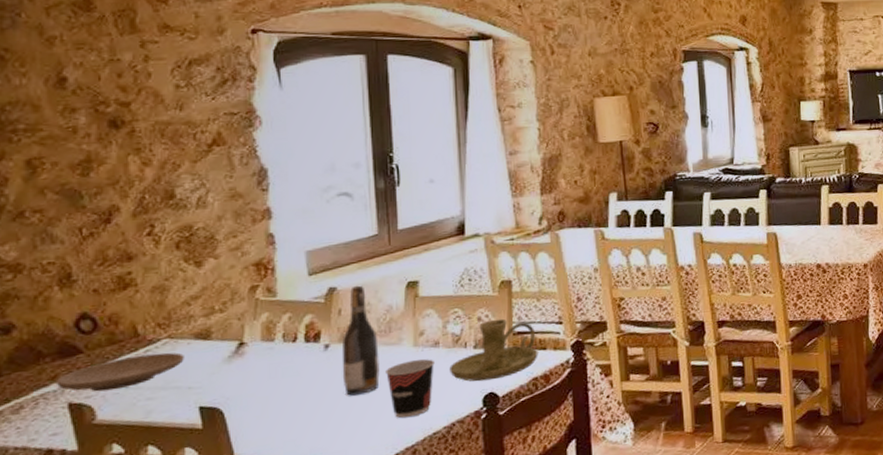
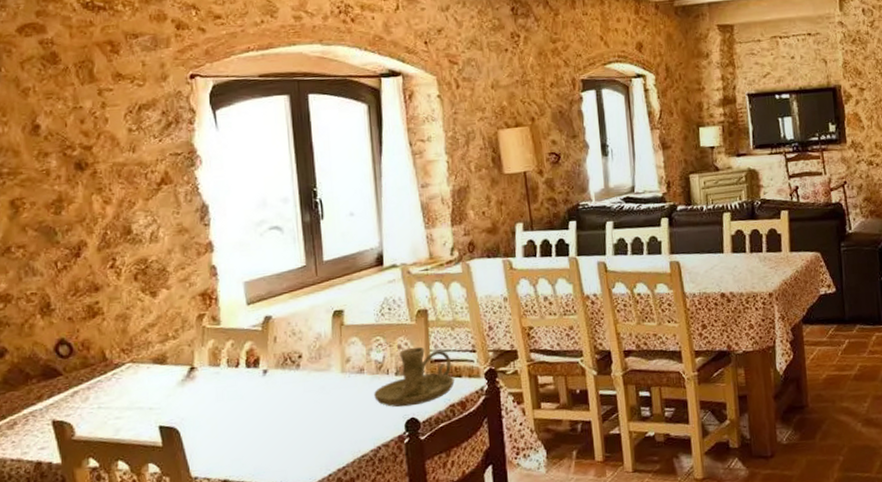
plate: present [55,352,184,392] -> none [41,375,145,411]
wine bottle: present [342,285,380,396] -> none [278,314,312,419]
cup: present [386,359,434,419] -> none [317,385,360,441]

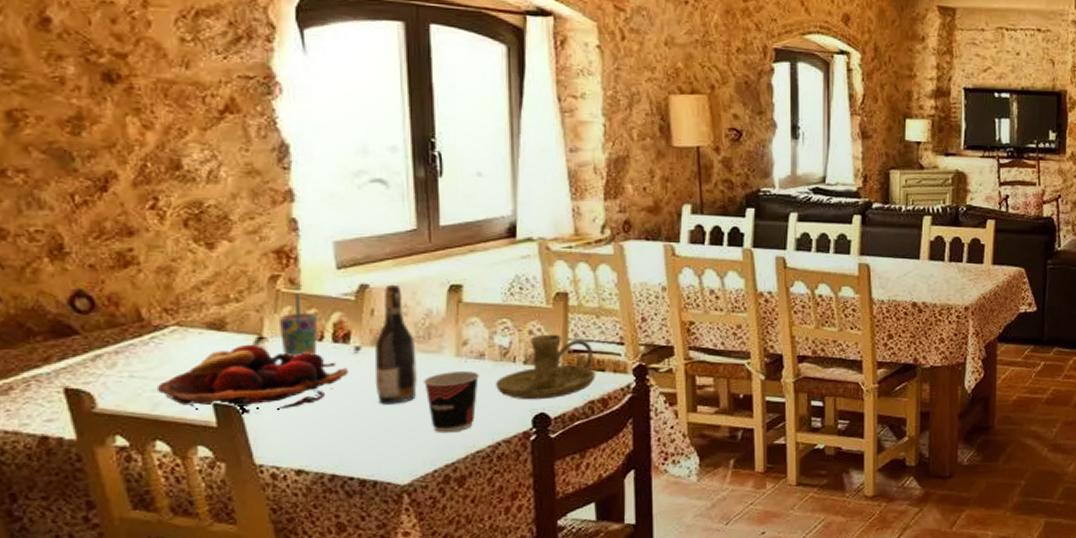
fruit basket: none [117,374,260,434] -> present [156,344,349,414]
cup: none [206,328,235,382] -> present [280,293,319,357]
wine bottle: none [278,314,312,419] -> present [374,284,417,404]
cup: none [317,385,360,441] -> present [424,371,479,433]

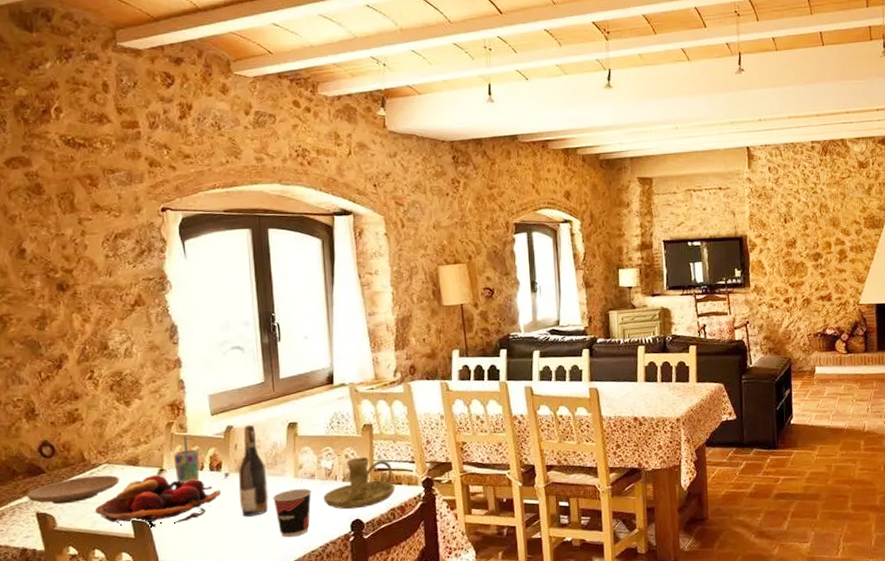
plate: none [48,341,195,378] -> present [26,475,119,505]

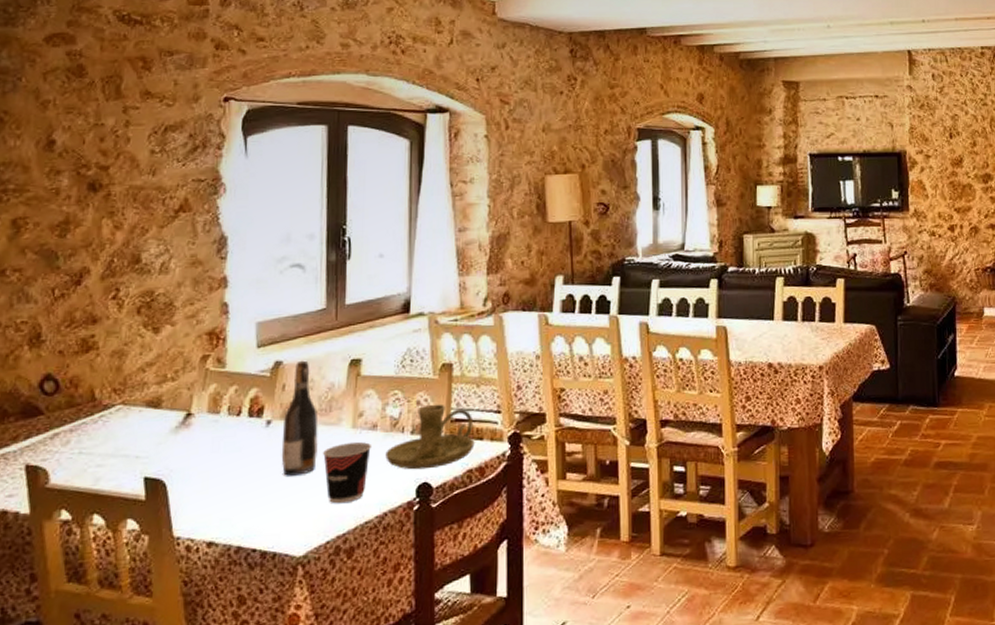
plate: present [26,475,119,505] -> none [16,419,135,455]
fruit basket: present [94,475,222,528] -> none [99,420,260,488]
cup: present [174,435,200,483] -> none [205,371,239,431]

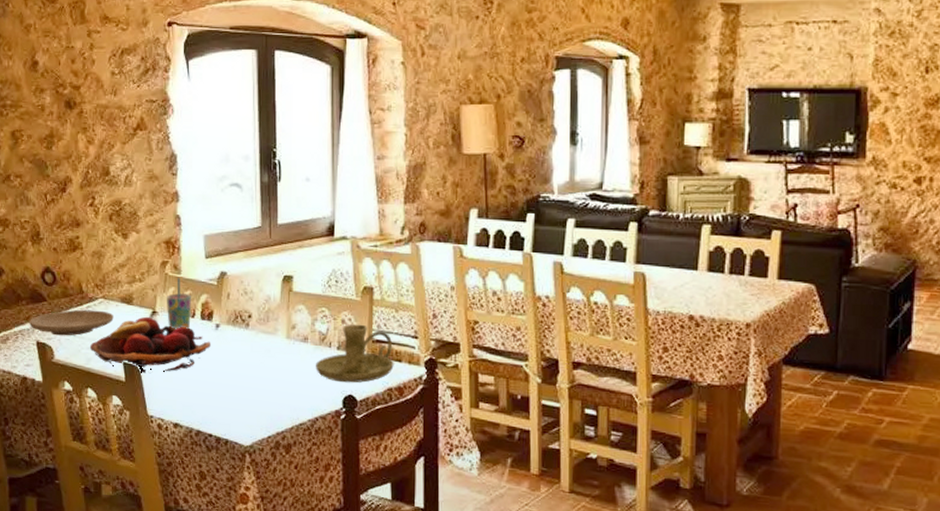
plate: none [16,419,135,455] -> present [28,309,114,336]
fruit basket: none [99,420,260,488] -> present [89,316,212,373]
cup: none [205,371,239,431] -> present [167,277,192,329]
wine bottle: present [281,360,318,476] -> none [229,273,258,376]
cup: present [323,442,371,504] -> none [263,351,303,405]

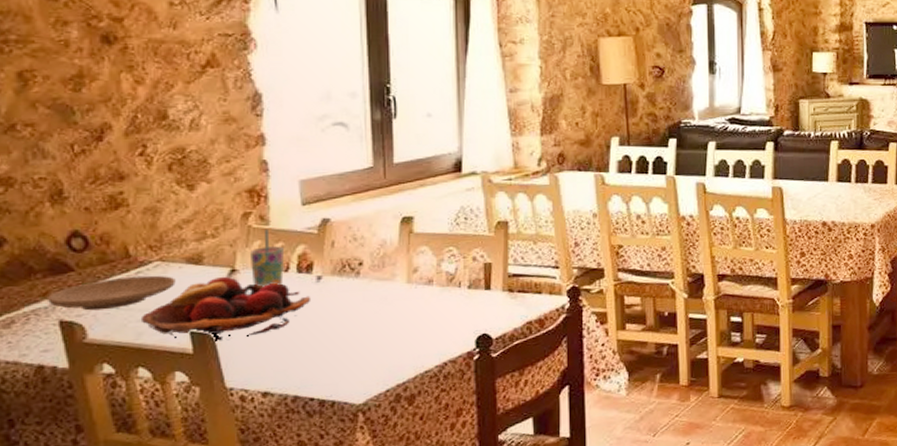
candle holder: present [316,324,394,383] -> none [443,260,533,322]

